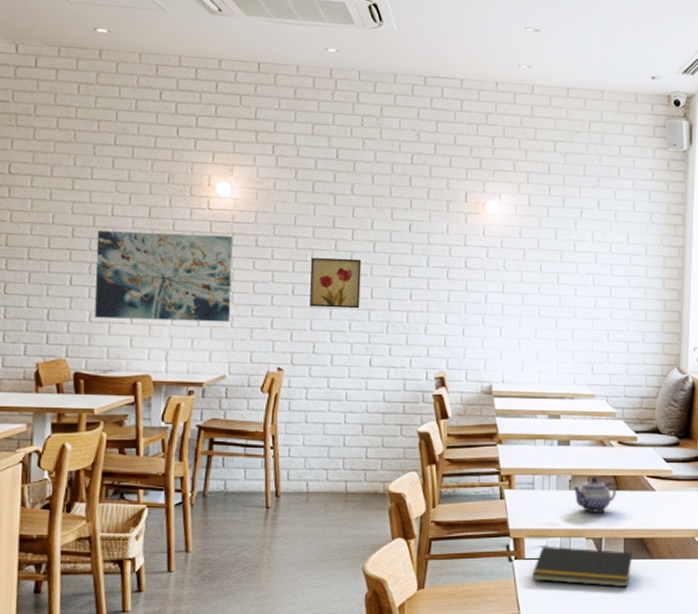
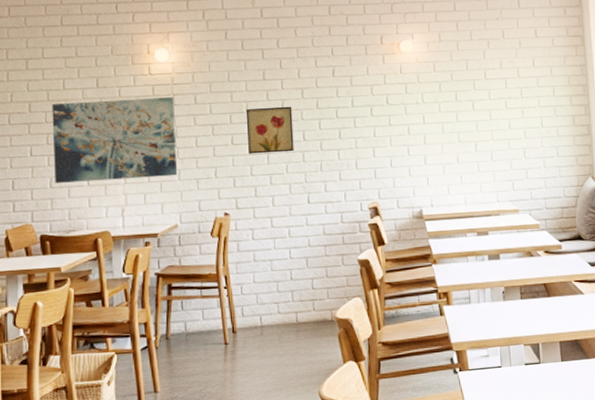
notepad: present [532,545,633,588] -> none [477,354,570,390]
teapot: present [573,476,616,512] -> none [507,286,548,320]

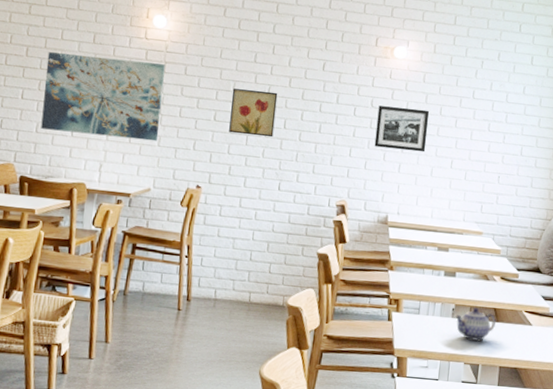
picture frame: none [394,98,448,143] -> present [374,106,430,152]
teapot: none [507,286,548,320] -> present [455,307,496,341]

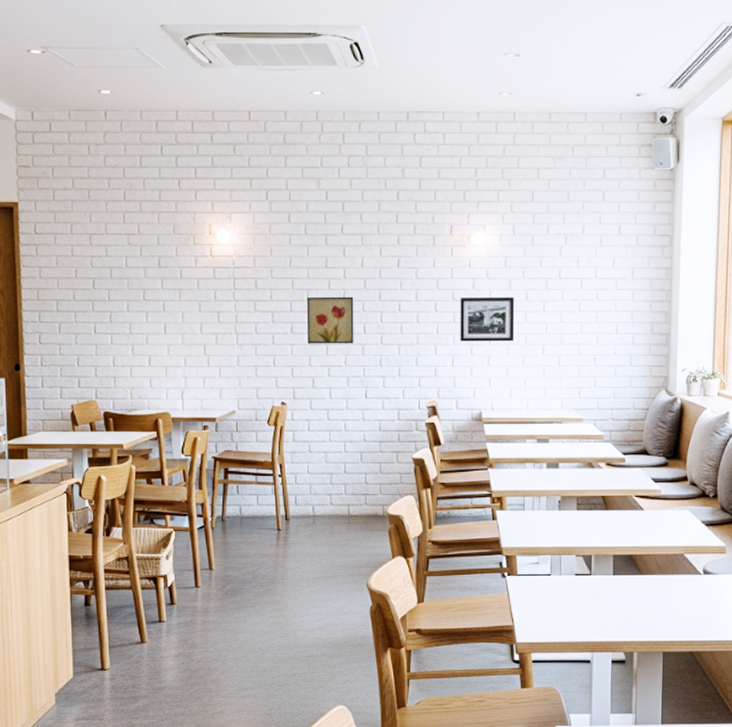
wall art: present [41,52,165,142] -> none [115,281,237,362]
teapot: present [455,307,496,341] -> none [562,497,605,531]

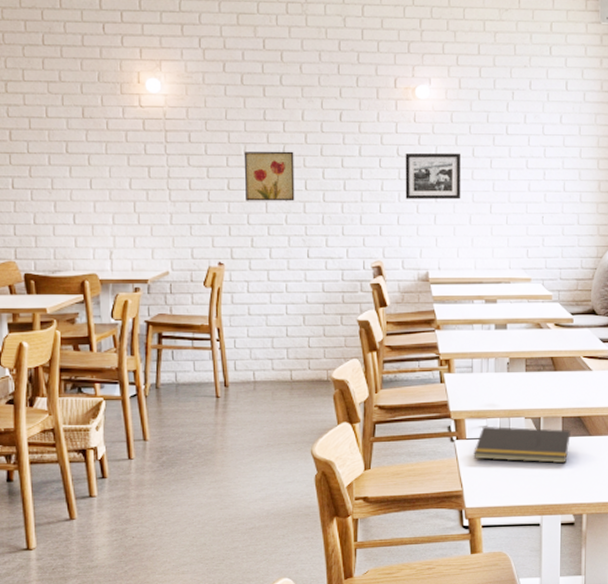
notepad: none [525,562,622,602] -> present [473,426,571,464]

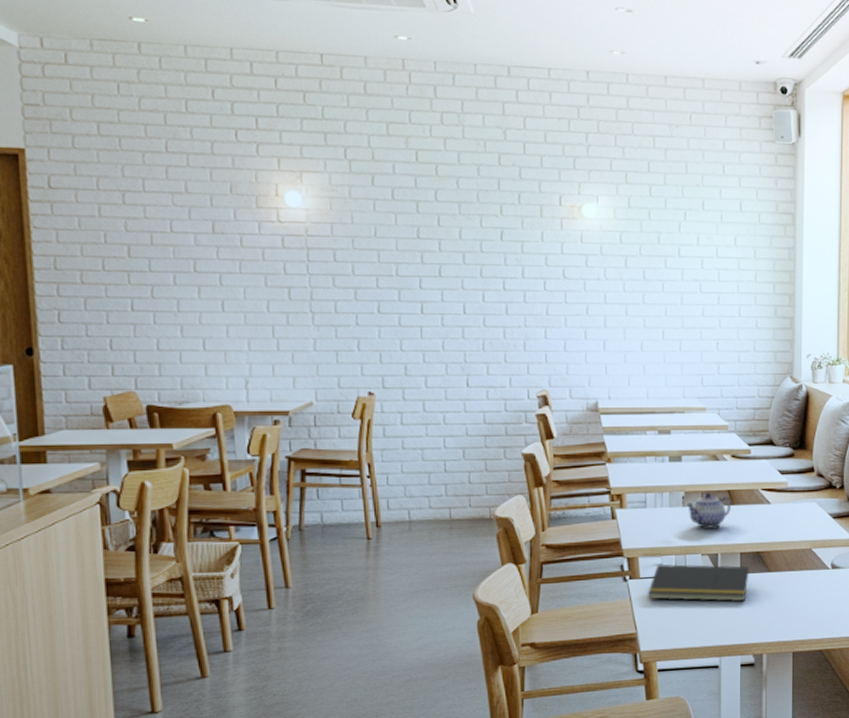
wall art: present [244,151,295,201] -> none [395,271,452,326]
picture frame: present [405,152,461,200] -> none [572,275,632,325]
teapot: none [511,358,554,393] -> present [686,492,731,528]

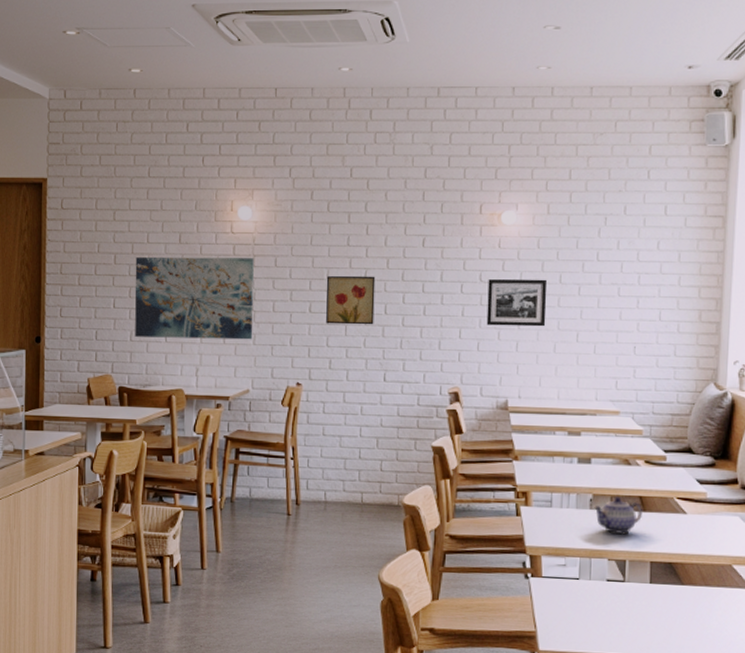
wall art: none [156,249,313,346] -> present [134,256,254,340]
wall art: none [395,271,452,326] -> present [326,275,376,325]
picture frame: none [572,275,632,325] -> present [486,278,548,327]
notepad: present [648,564,749,602] -> none [549,564,660,613]

